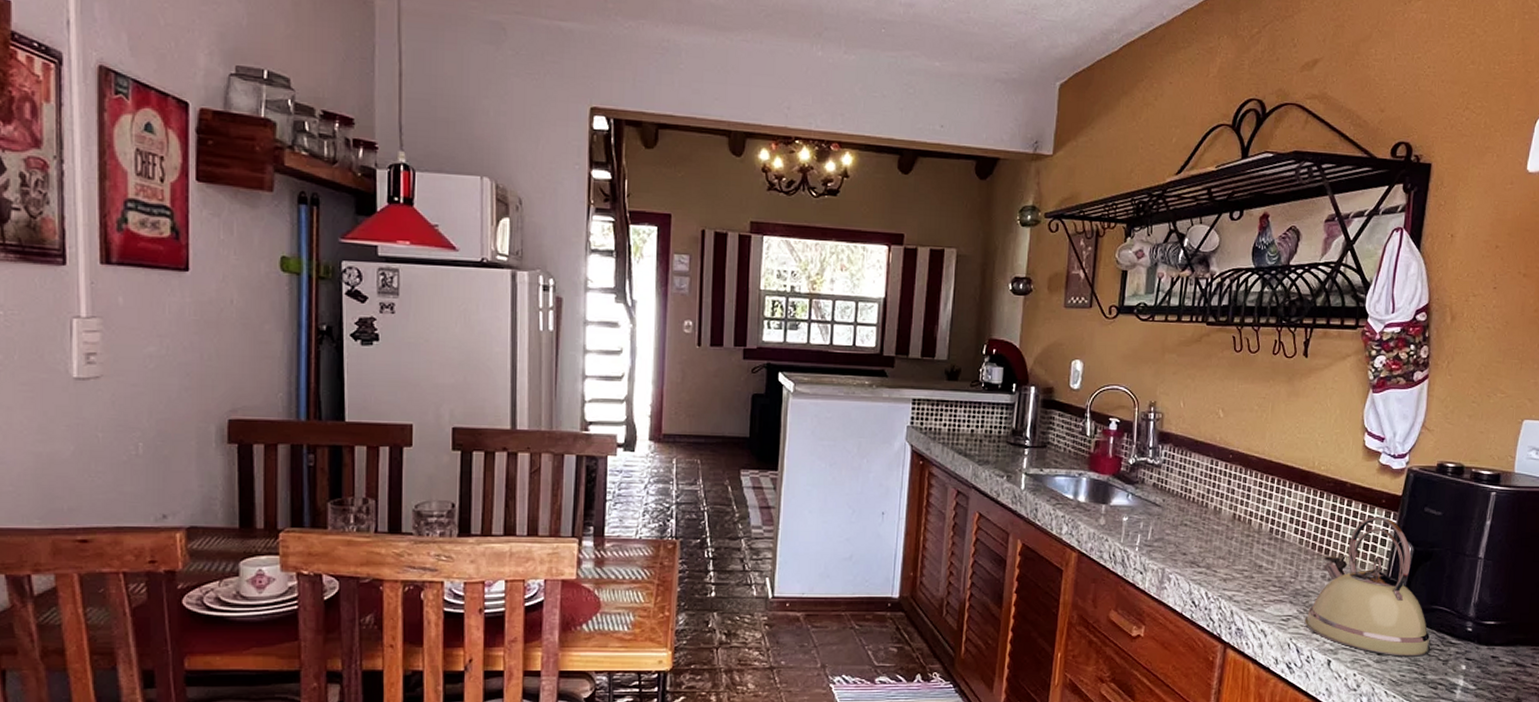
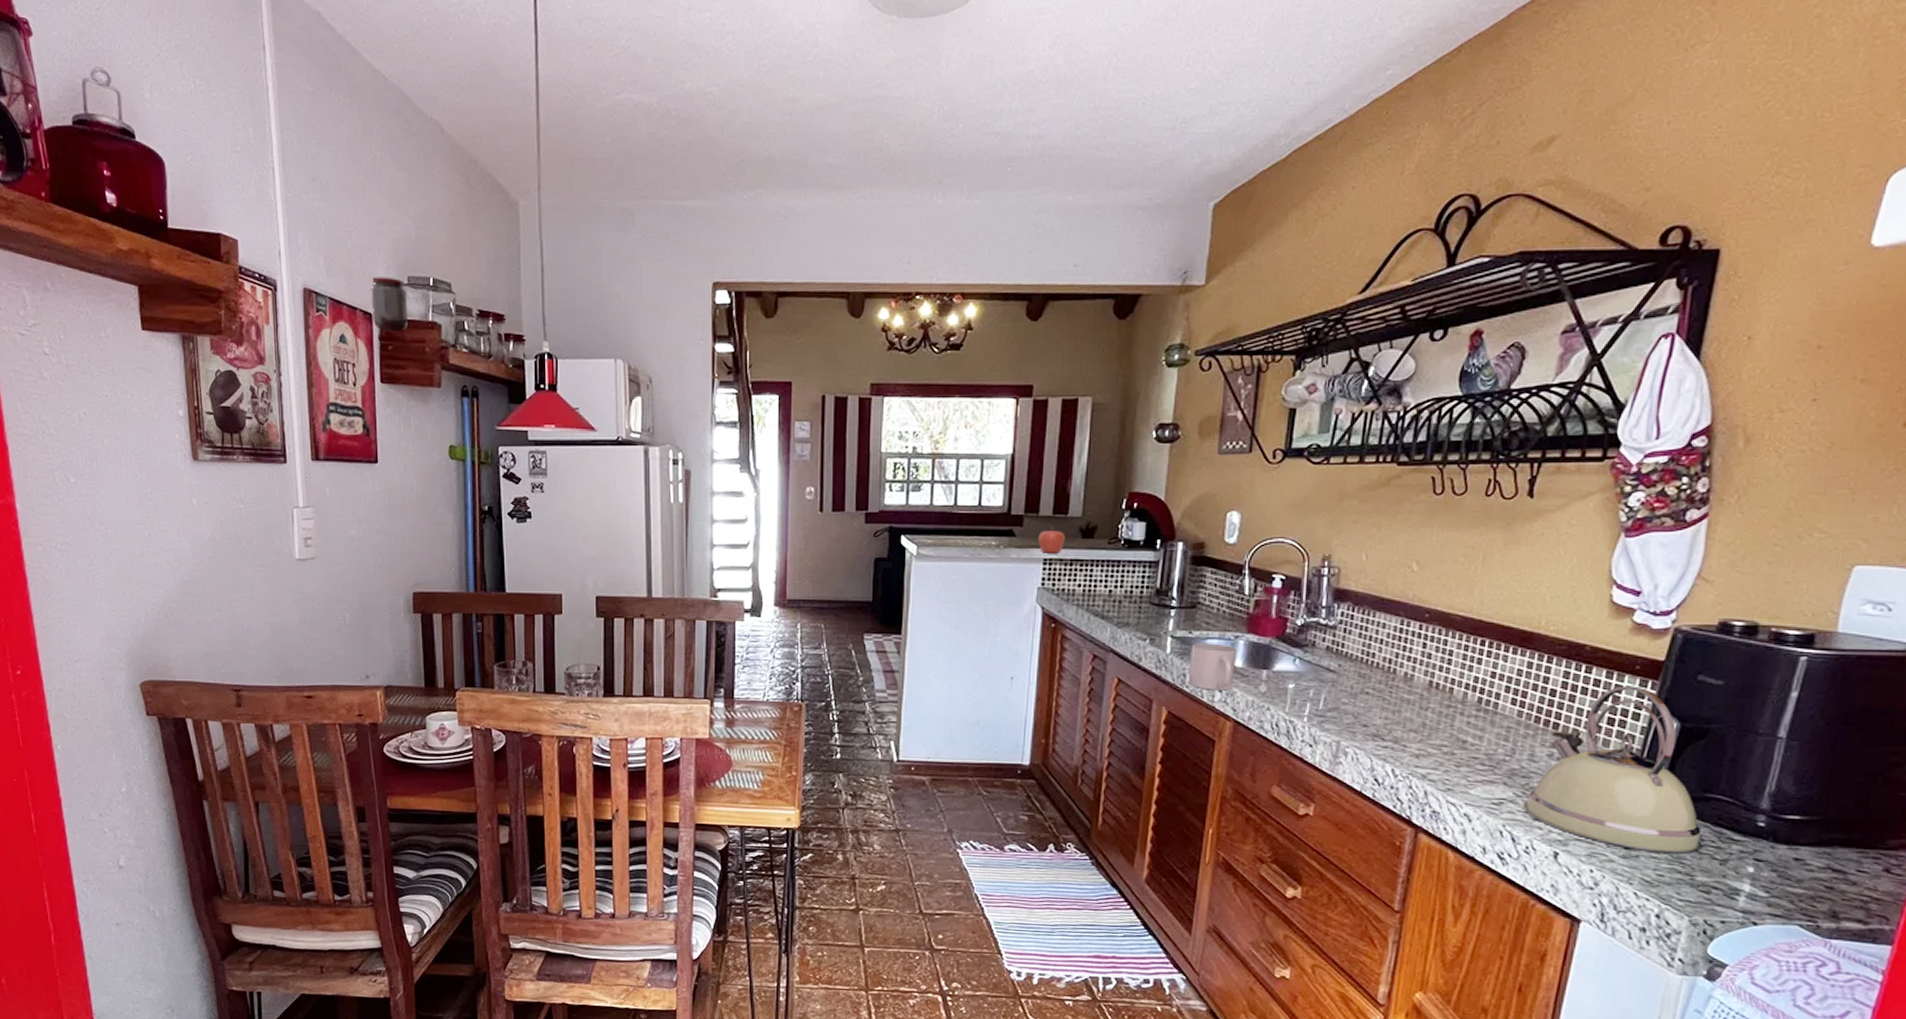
jar: none [188,62,235,125] -> present [371,277,409,331]
fruit: none [907,368,932,394] -> present [1037,527,1065,553]
mug: none [1039,480,1081,524] -> present [1187,643,1238,691]

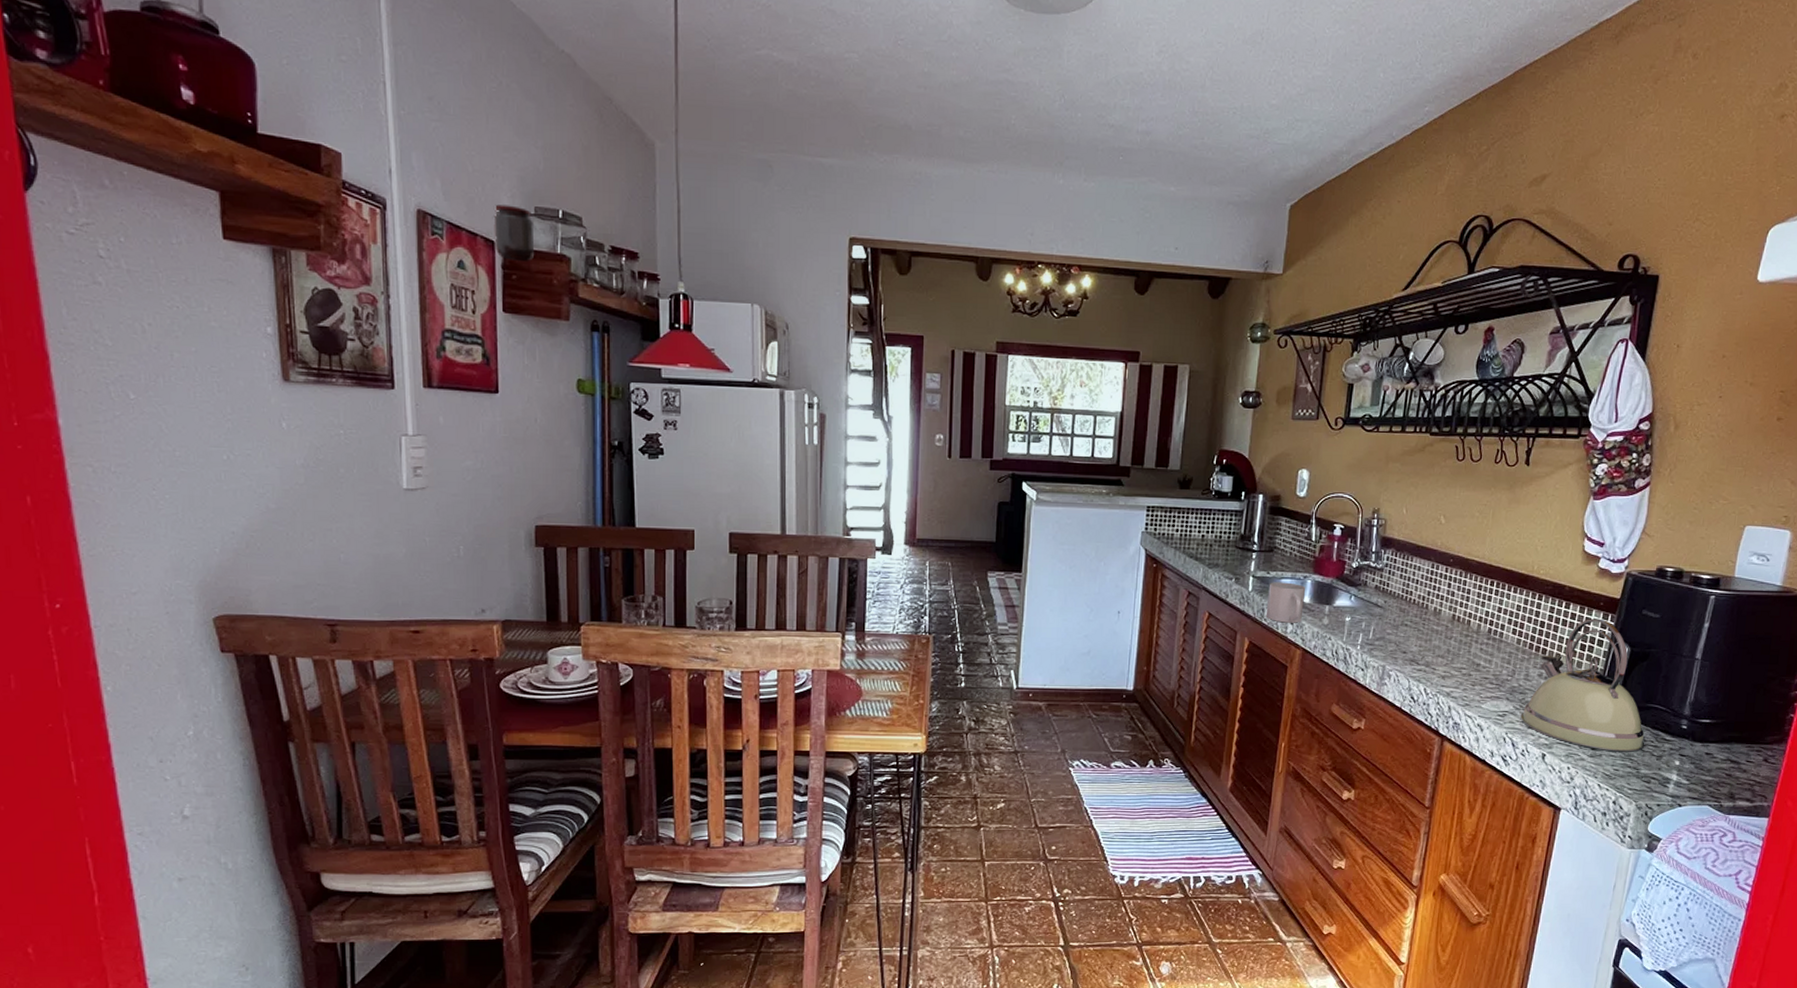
fruit: present [1037,527,1065,553] -> none [1142,478,1166,502]

